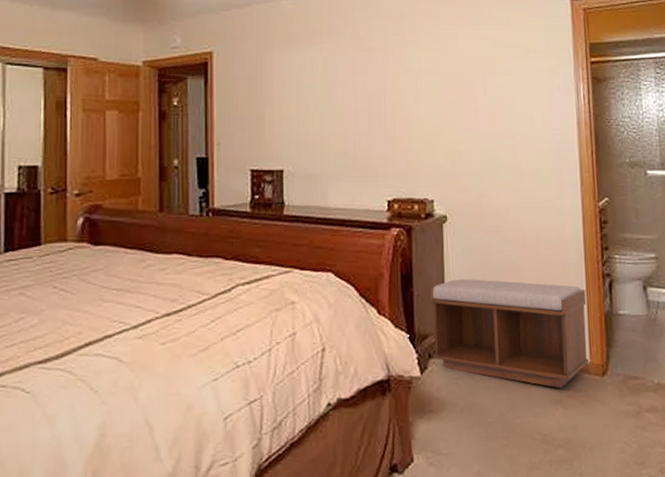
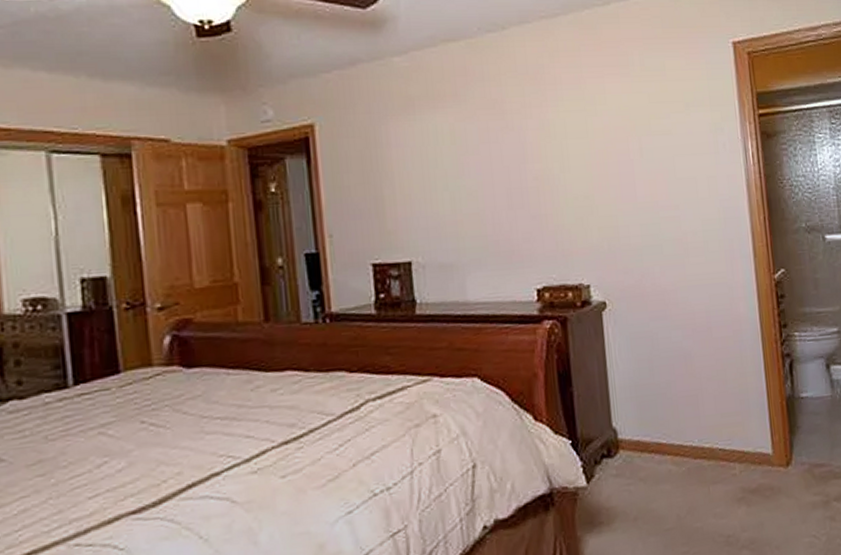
bench: present [429,279,589,388] -> none [591,370,771,485]

